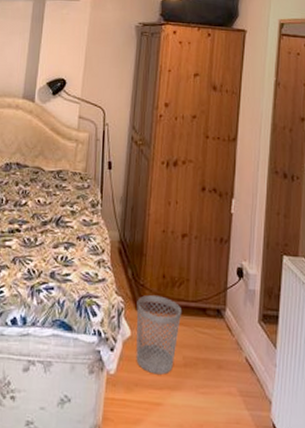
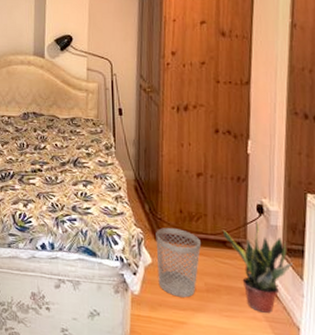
potted plant: none [203,284,267,387] -> present [222,220,292,313]

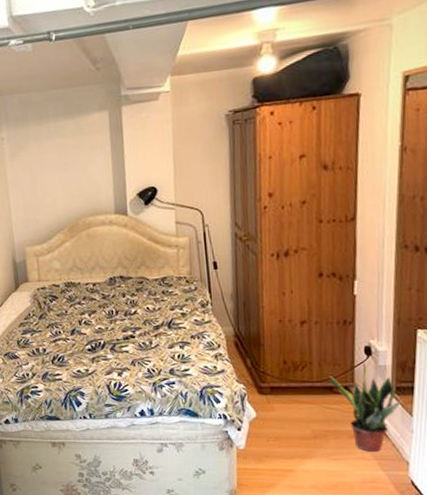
wastebasket: present [156,228,201,298] -> none [259,380,307,447]

